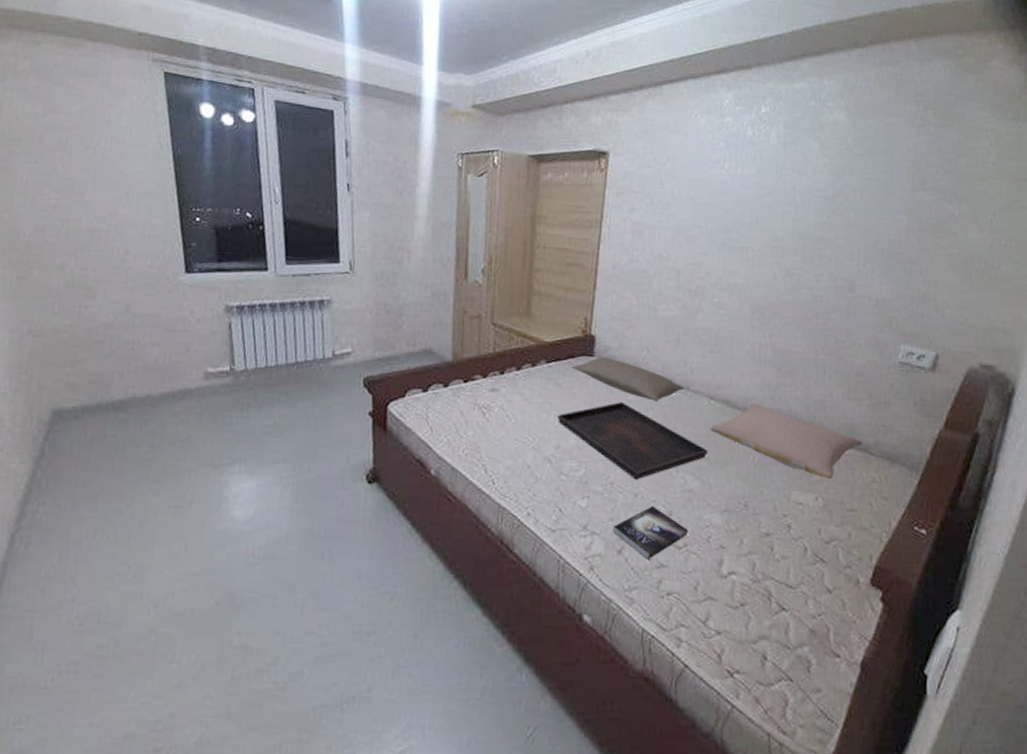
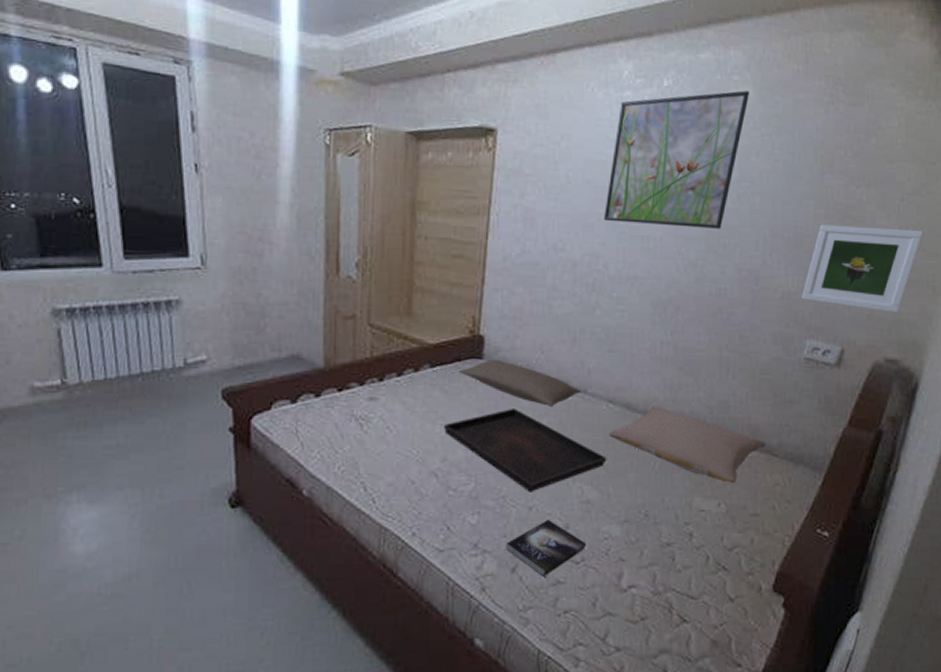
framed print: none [706,115,844,241] -> present [604,90,750,229]
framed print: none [895,237,1017,321] -> present [801,224,924,313]

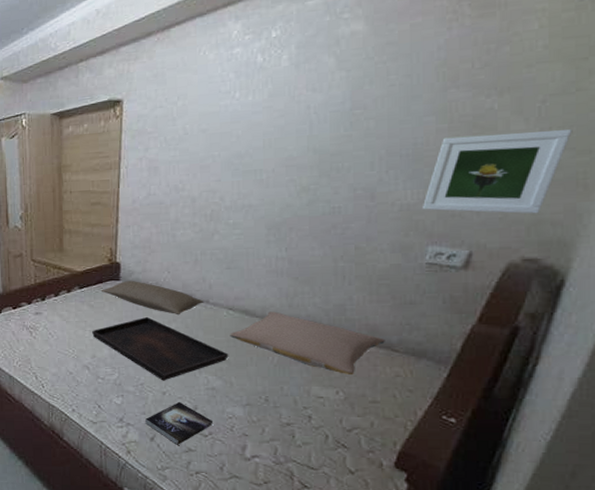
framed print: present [604,90,750,229] -> none [219,25,362,162]

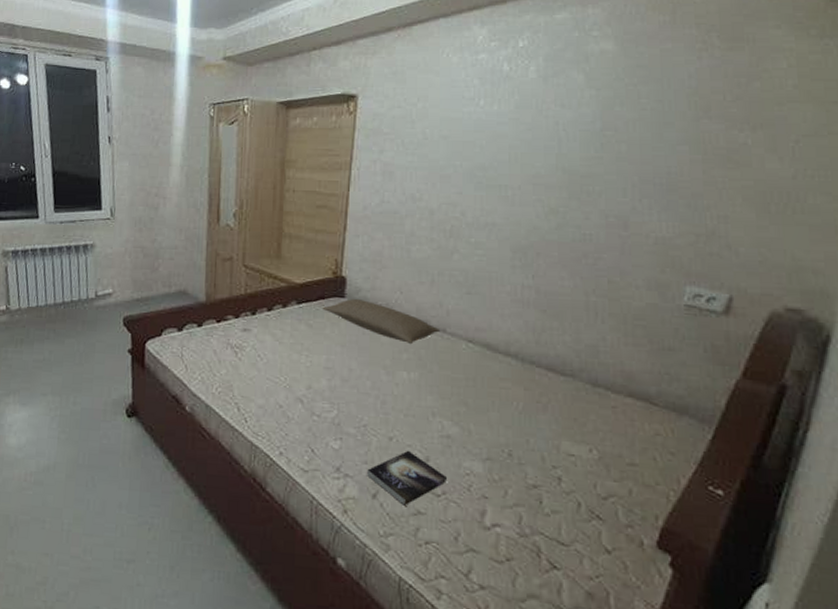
serving tray: present [92,317,229,381] -> none [309,344,468,424]
pillow: present [230,311,385,376] -> none [469,347,643,431]
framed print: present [421,129,573,214] -> none [677,169,828,260]

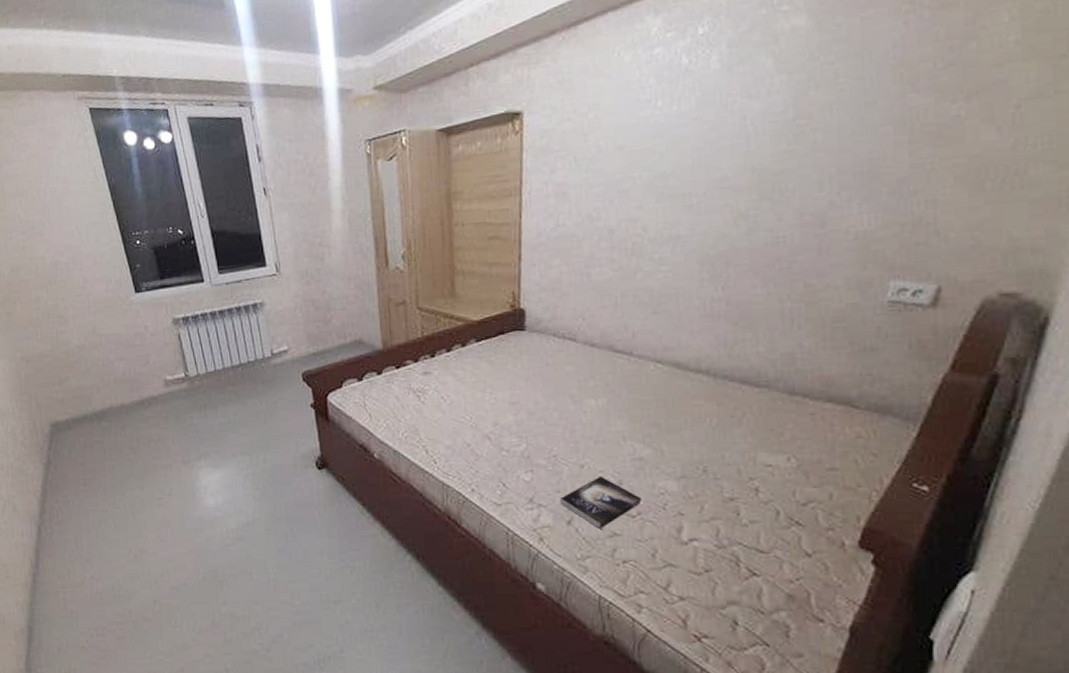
pillow: present [322,298,441,345] -> none [502,329,627,371]

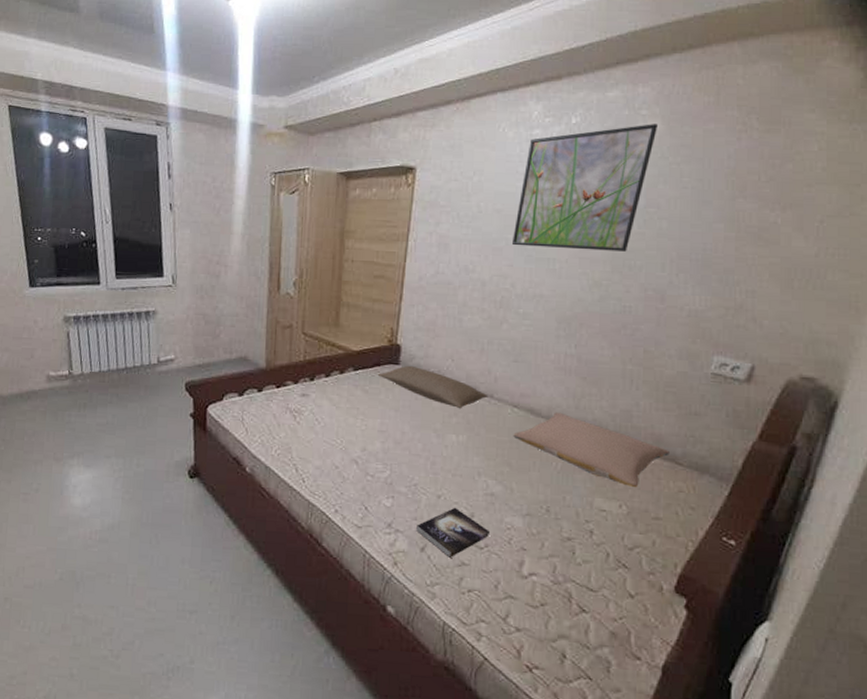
pillow: none [502,329,627,371] -> present [377,365,488,409]
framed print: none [640,19,804,185] -> present [512,124,659,252]
pillow: none [659,363,843,438] -> present [513,412,670,488]

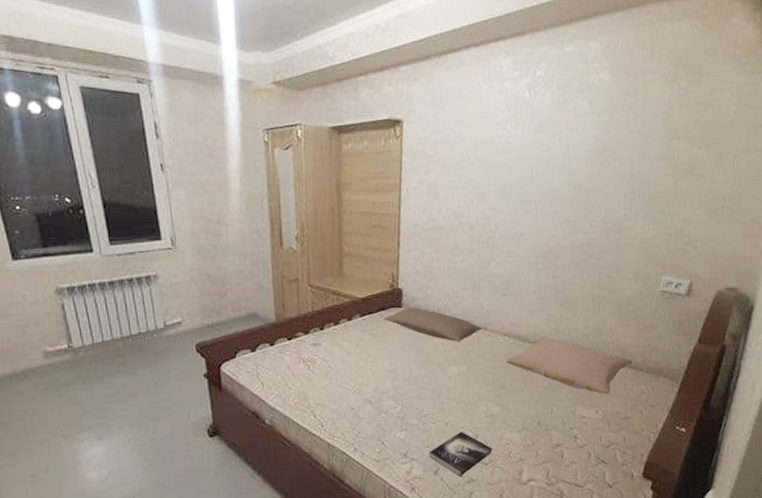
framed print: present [512,124,659,252] -> none [493,75,608,191]

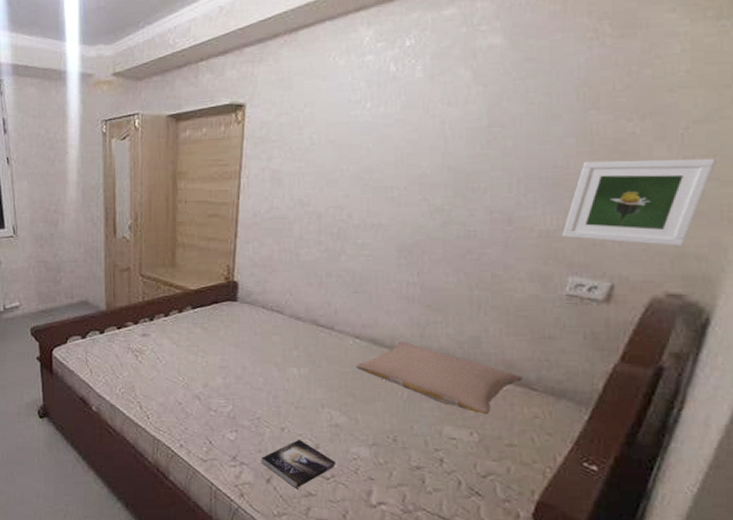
pillow: present [383,307,483,343] -> none [215,301,329,343]
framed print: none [656,181,754,250] -> present [561,158,716,247]

